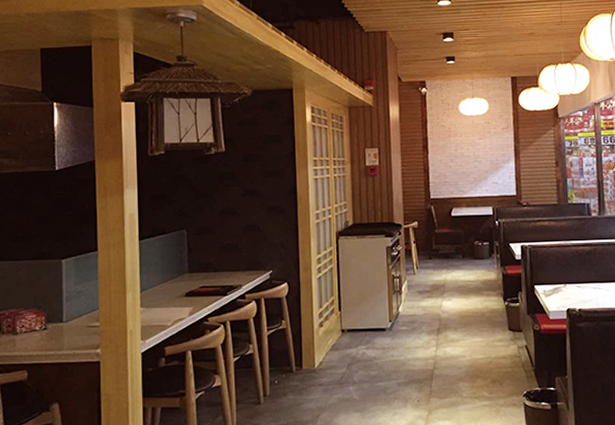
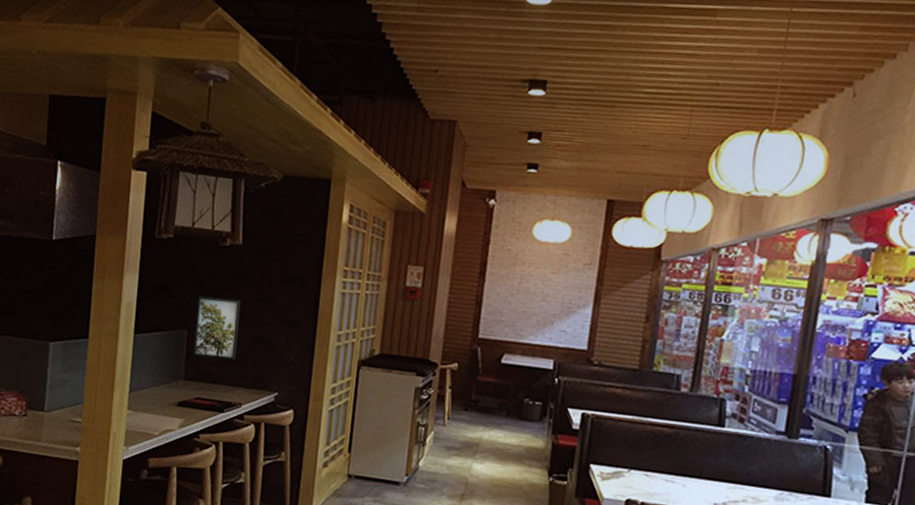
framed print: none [193,197,231,251] -> present [193,295,241,360]

